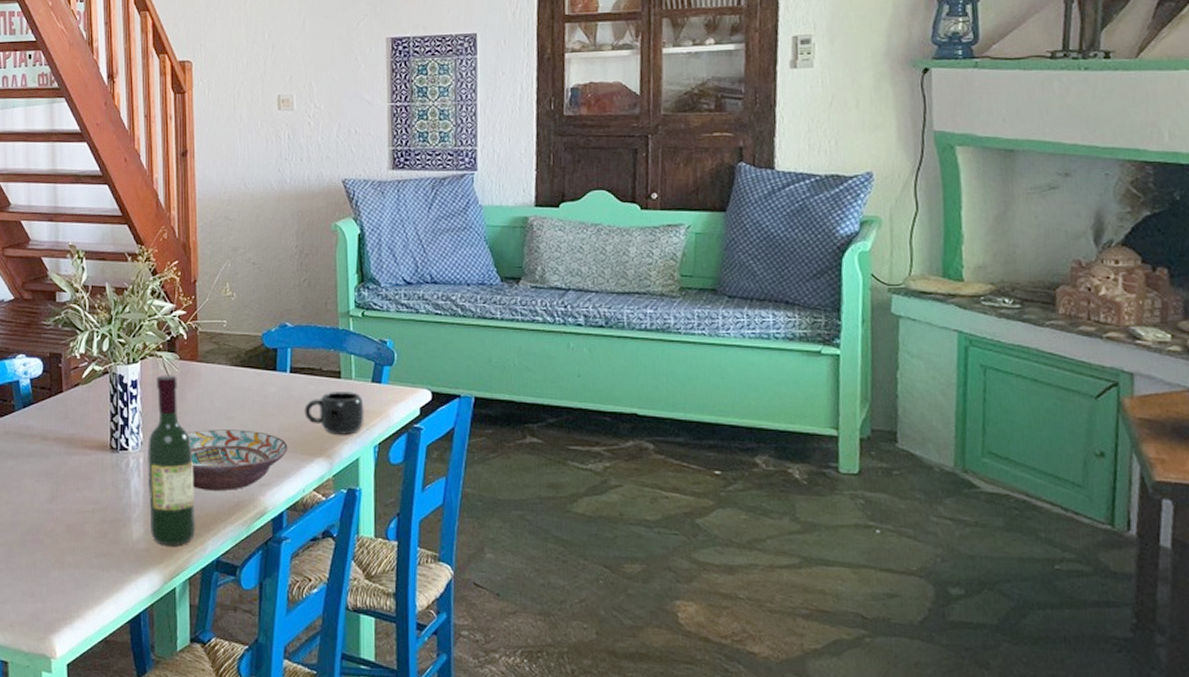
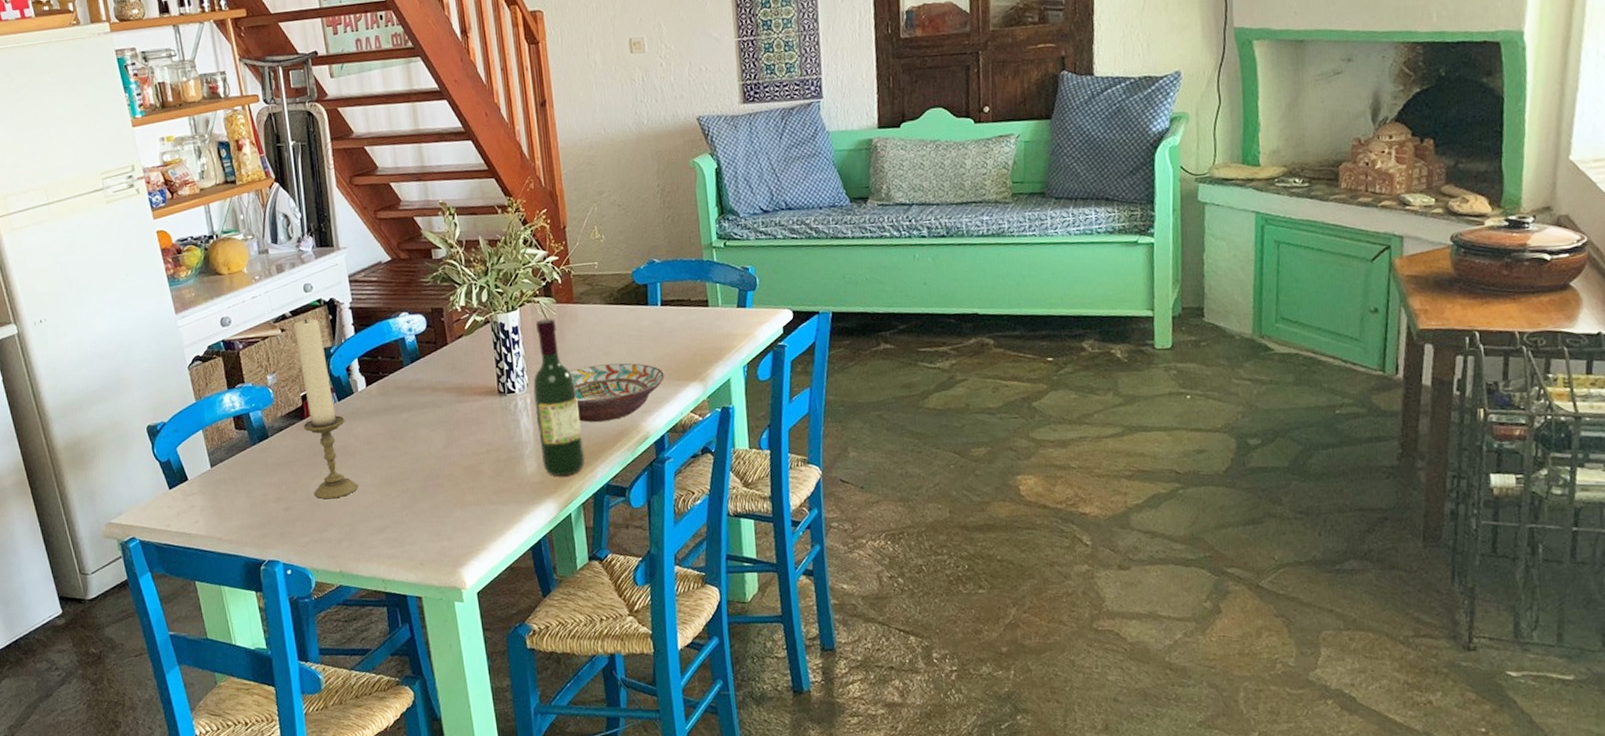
mug: present [304,392,365,435] -> none [676,318,733,359]

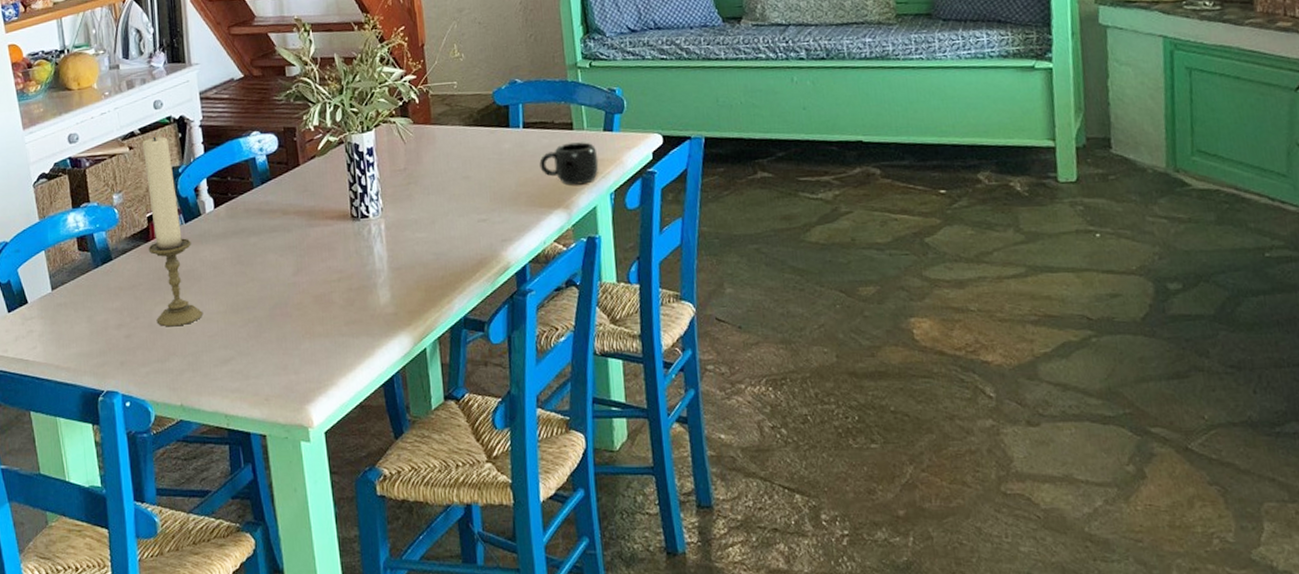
wine bottle: present [533,318,585,476] -> none [388,139,441,307]
decorative bowl: present [569,363,664,422] -> none [426,188,526,250]
mug: none [676,318,733,359] -> present [539,142,599,185]

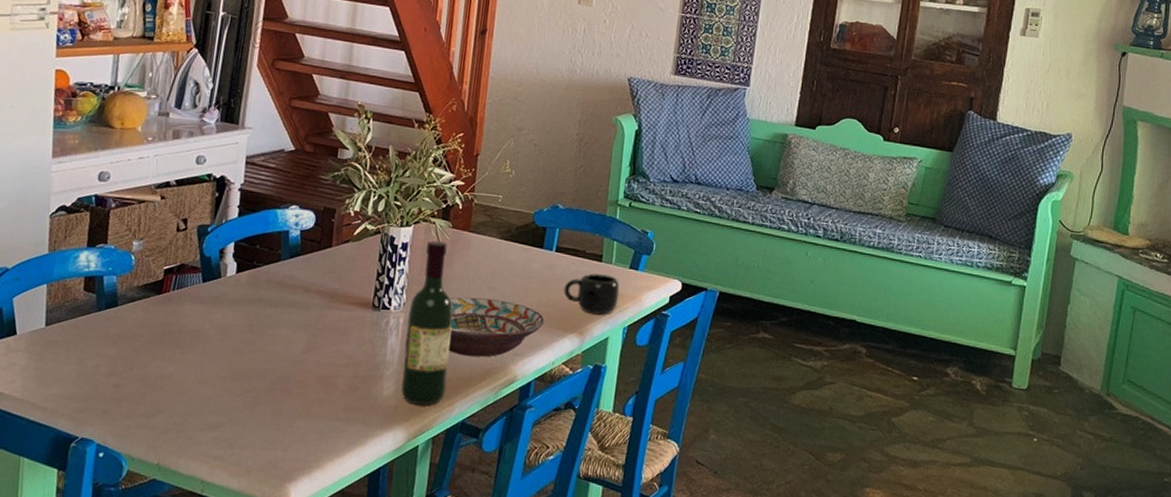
candle holder: present [142,136,204,327] -> none [150,190,205,385]
wine bottle: none [388,139,441,307] -> present [401,240,453,405]
decorative bowl: none [426,188,526,250] -> present [448,297,544,357]

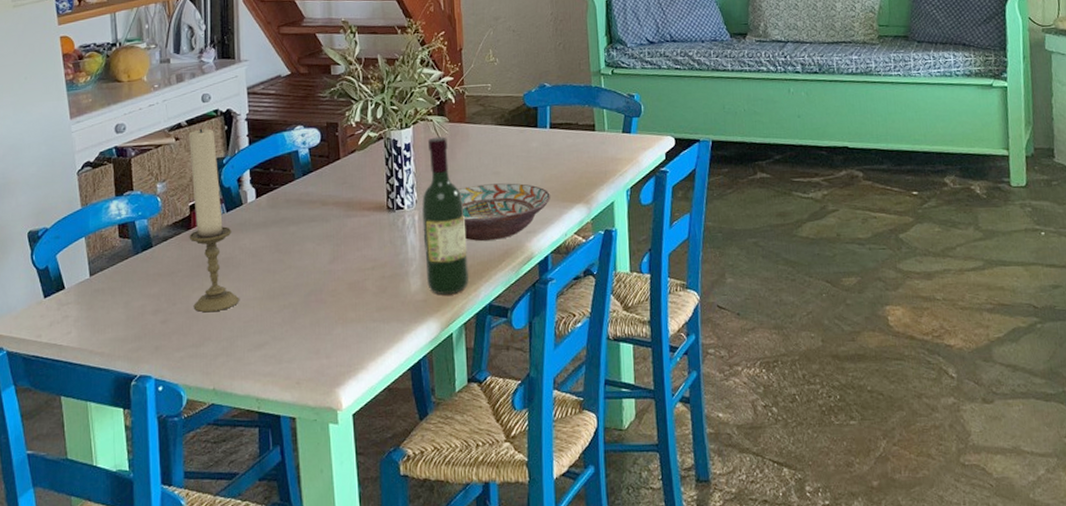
candle holder: none [150,190,205,385] -> present [188,128,240,313]
mug: present [563,273,620,315] -> none [563,142,617,182]

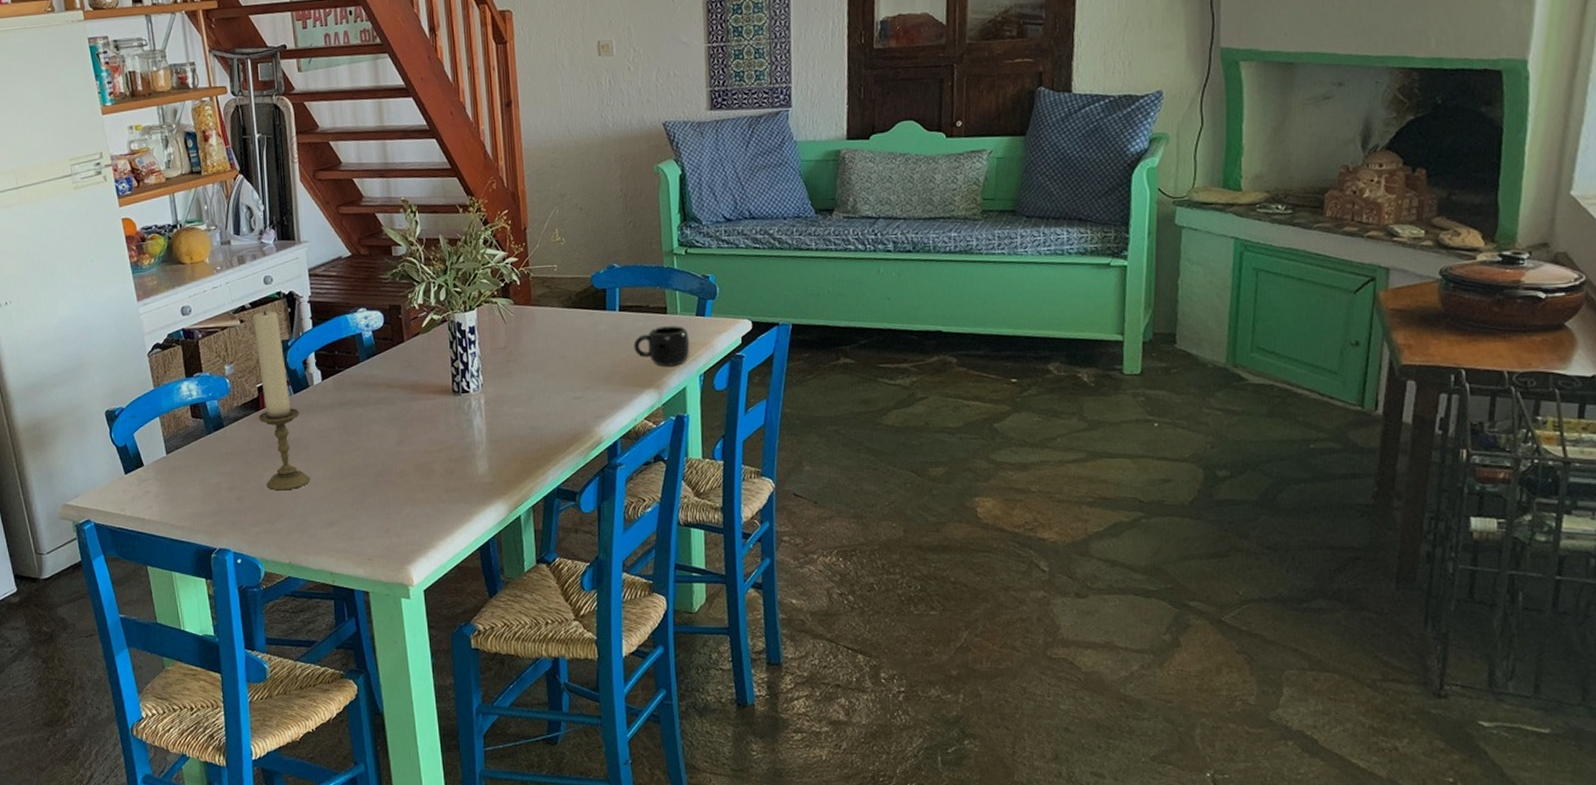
wine bottle: present [422,136,468,294] -> none [487,319,536,477]
decorative bowl: present [458,183,550,241] -> none [524,367,620,425]
mug: none [563,142,617,182] -> present [633,326,690,367]

